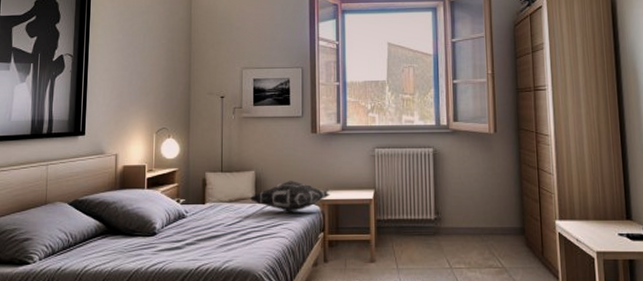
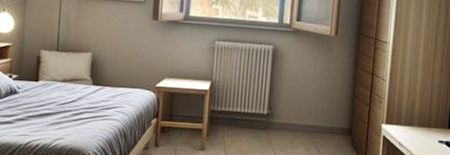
decorative pillow: present [250,181,330,212] -> none [85,65,167,97]

